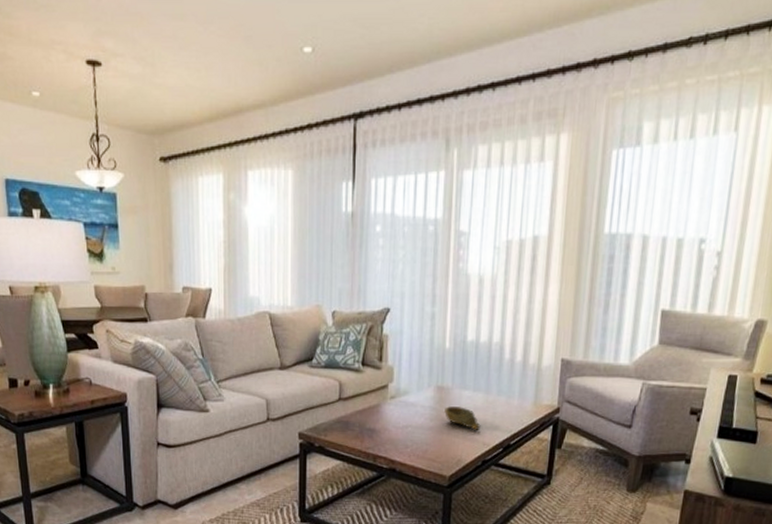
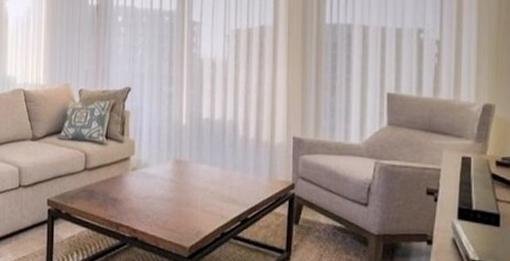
decorative bowl: present [444,405,481,431] -> none [183,178,218,204]

